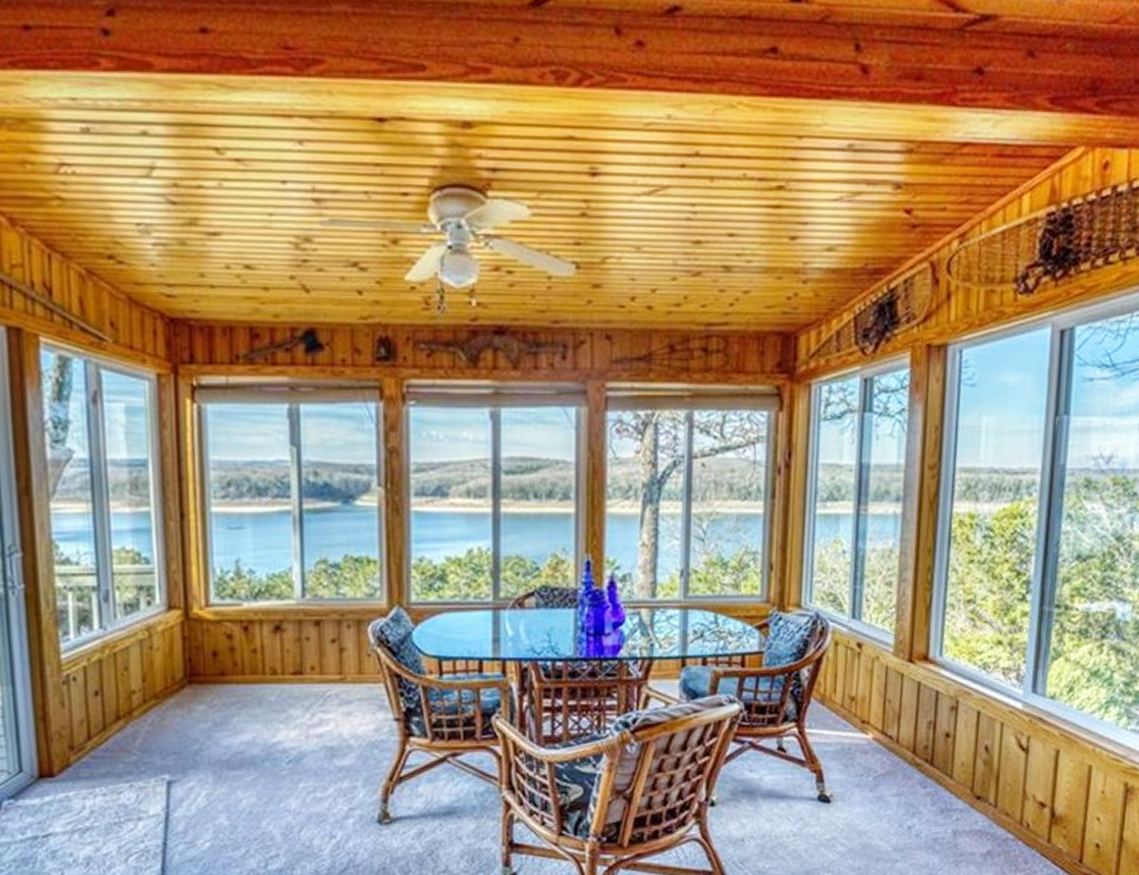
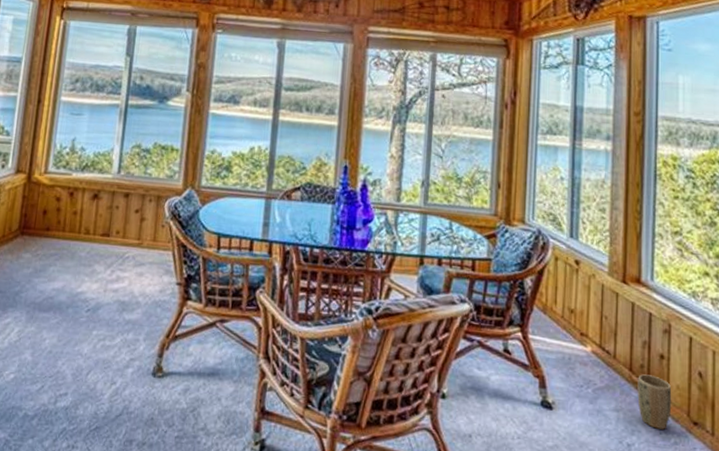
plant pot: none [920,755,956,808] -> present [637,374,672,430]

